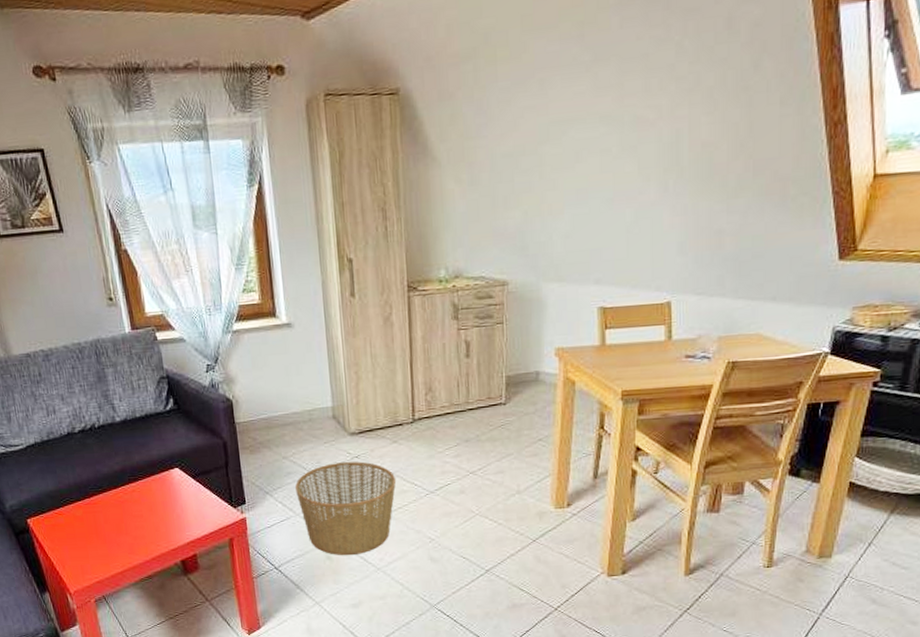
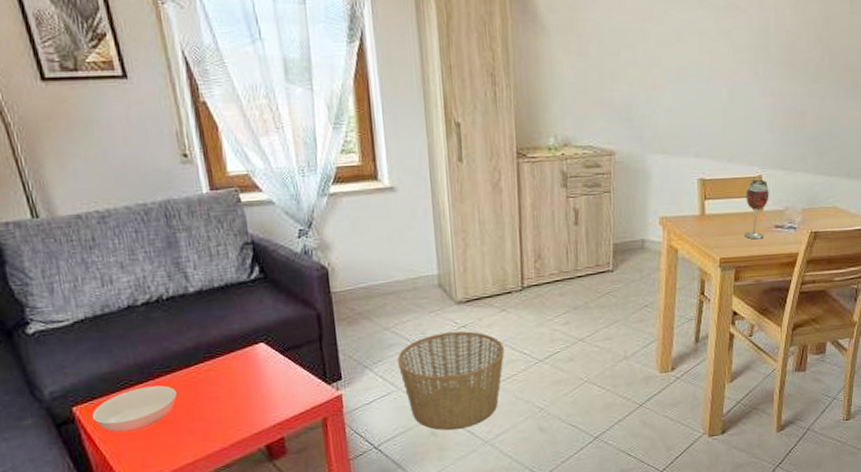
bowl: none [42,503,108,543] -> present [92,385,177,433]
wineglass: none [649,305,679,371] -> present [744,179,769,240]

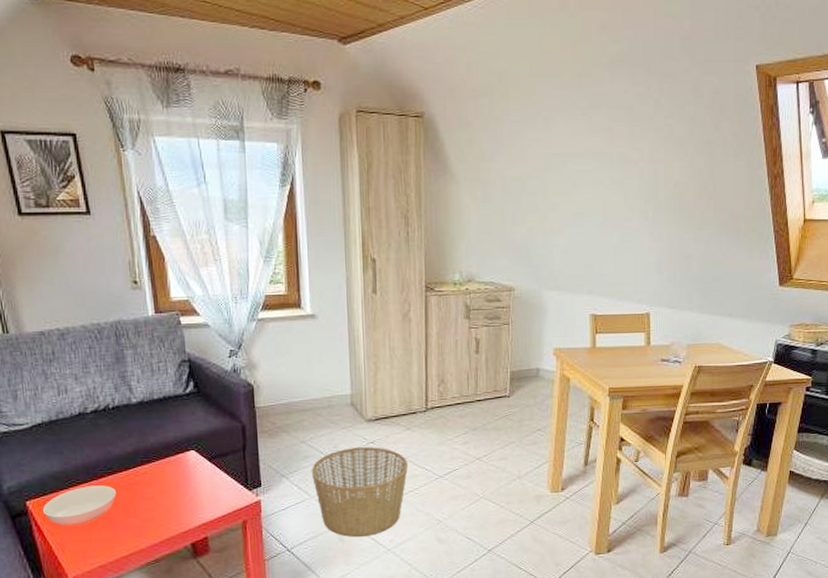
wineglass: present [744,179,769,240] -> none [632,316,656,372]

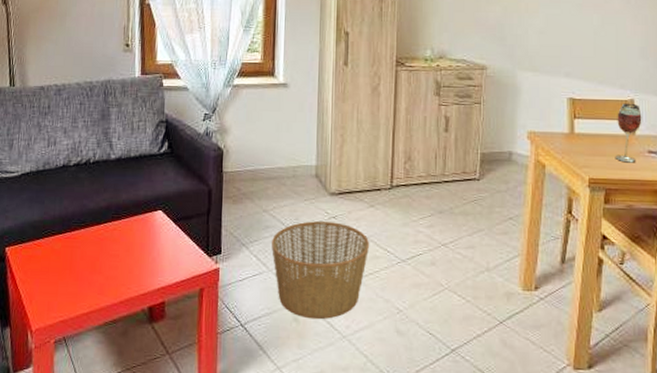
bowl: present [43,485,116,527] -> none [19,237,86,277]
wineglass: none [632,316,656,372] -> present [615,103,642,163]

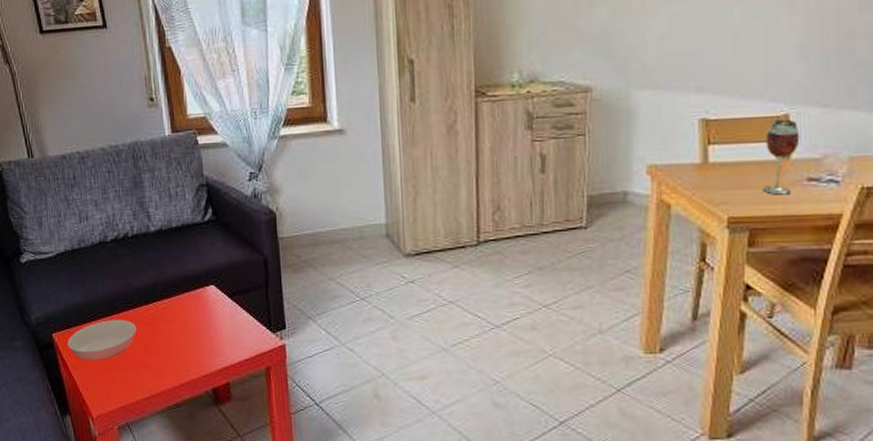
bowl: none [19,237,86,277] -> present [68,320,137,362]
basket: present [272,221,370,319] -> none [342,287,457,394]

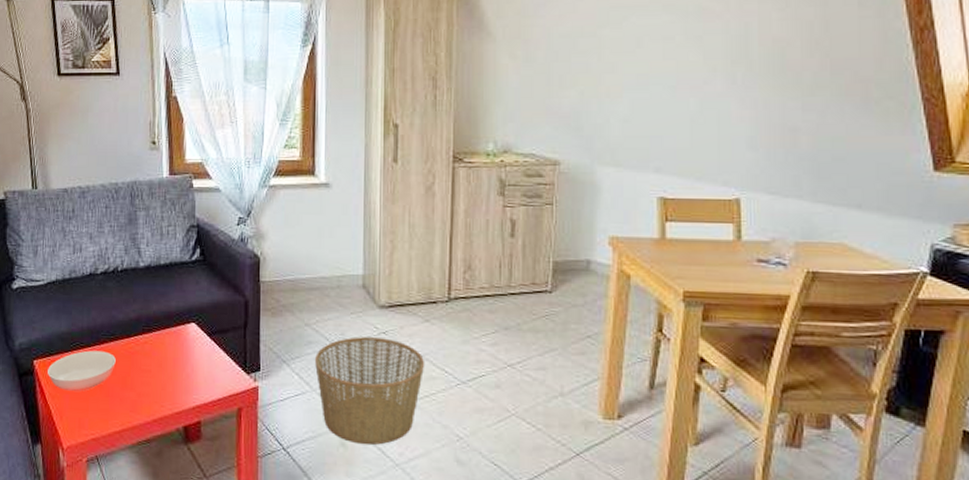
basket: none [342,287,457,394] -> present [315,336,425,445]
wineglass: present [762,119,800,195] -> none [715,202,750,274]

